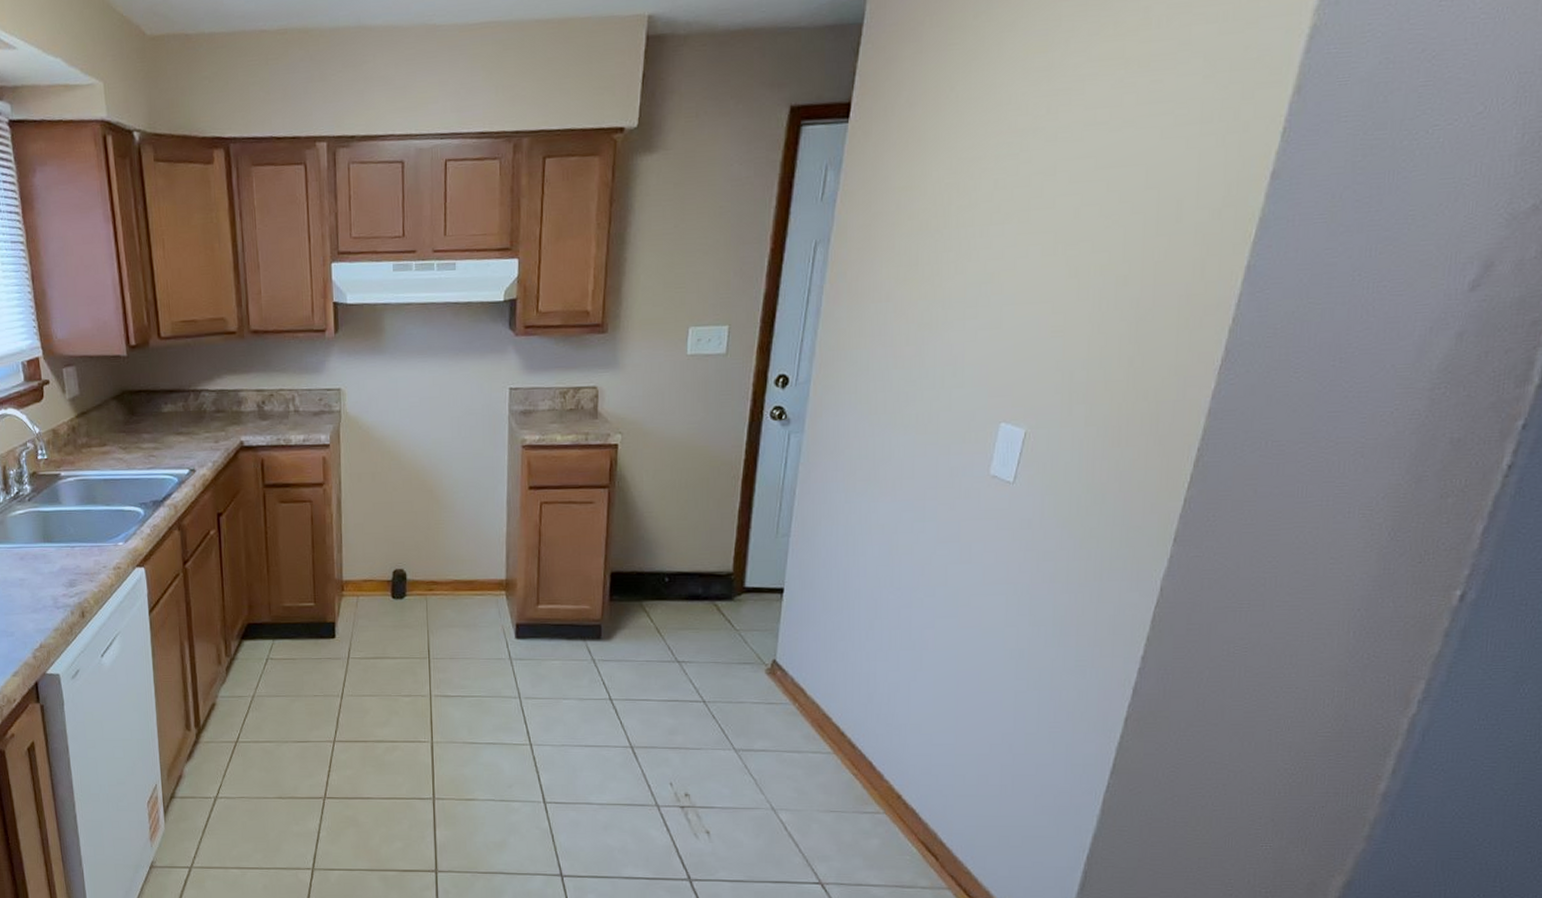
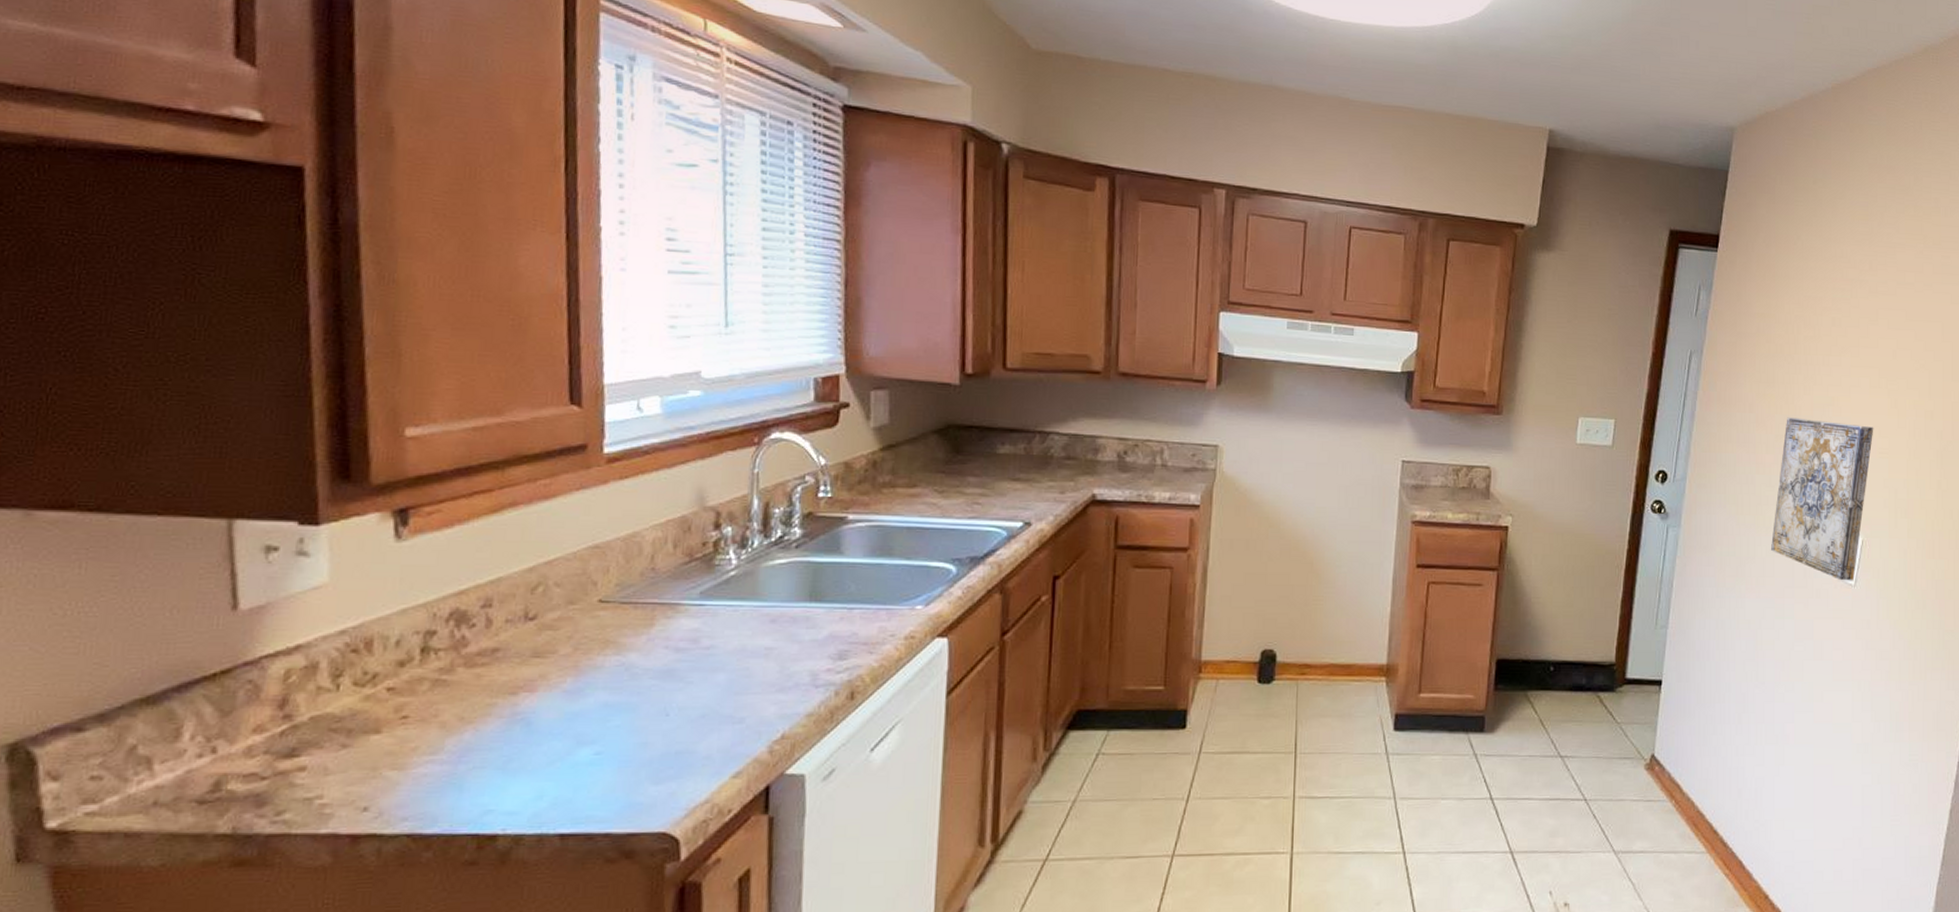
wall art: none [911,301,1046,479] -> present [1771,417,1874,581]

